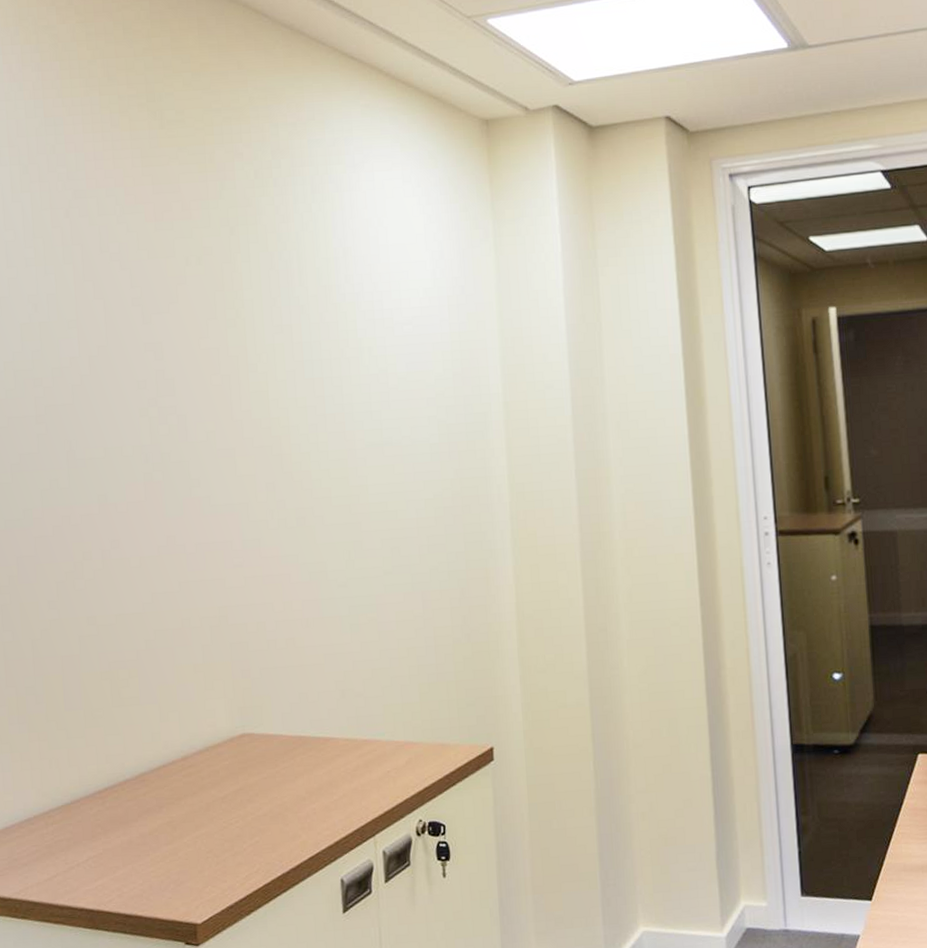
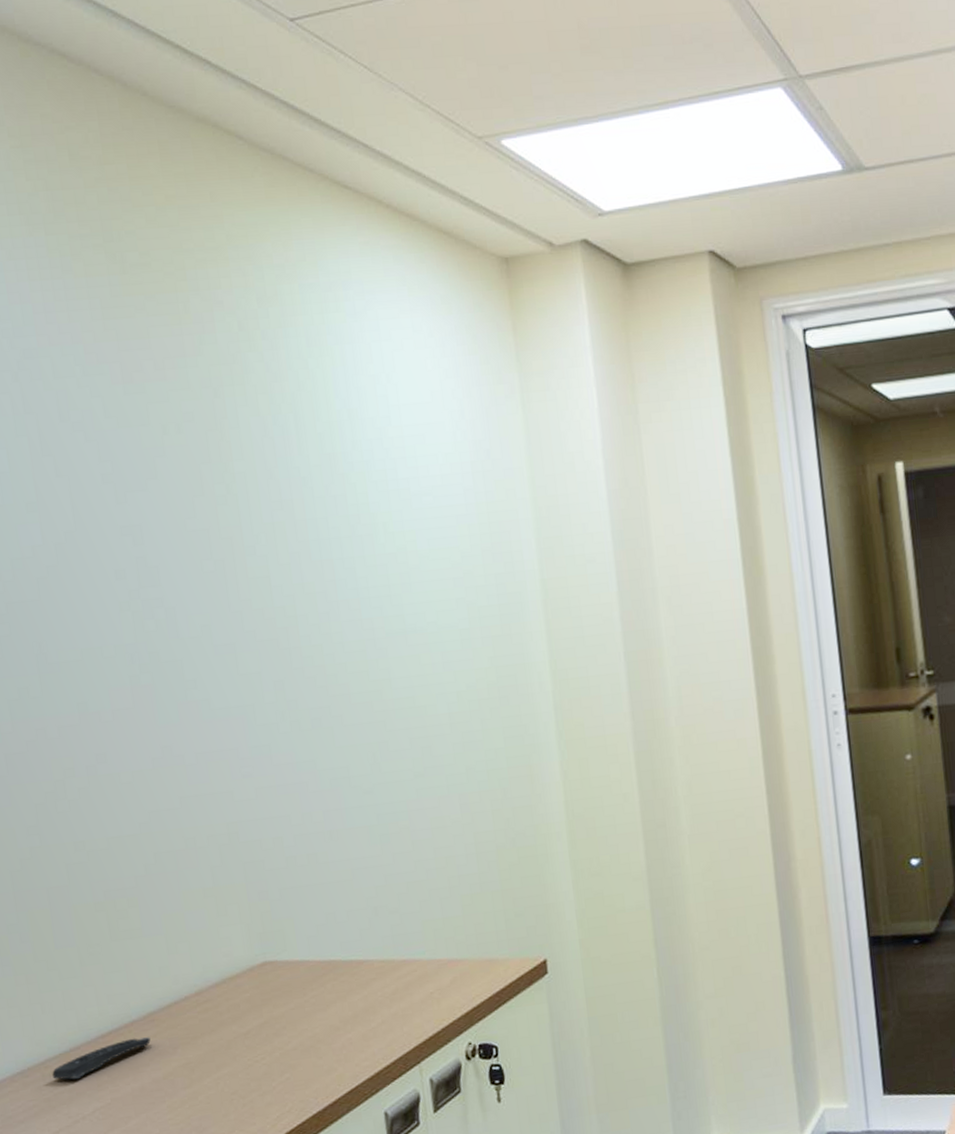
remote control: none [54,795,140,830] -> present [52,1037,151,1080]

